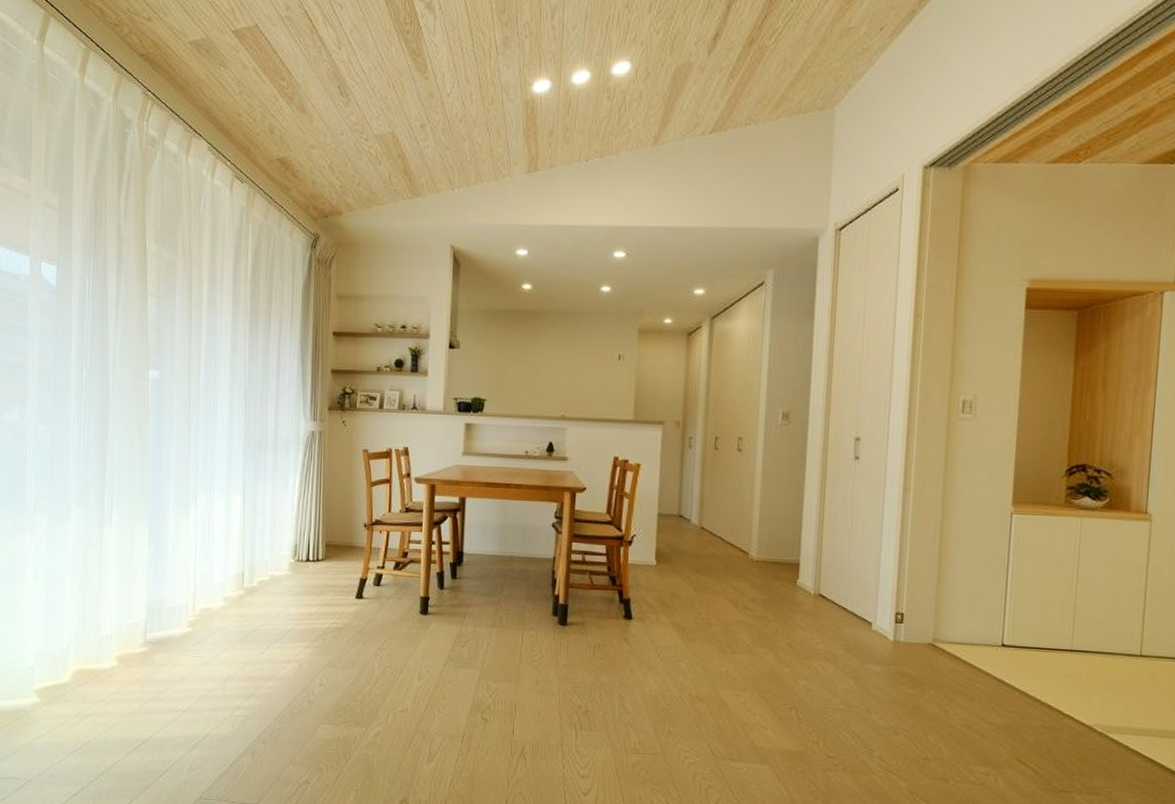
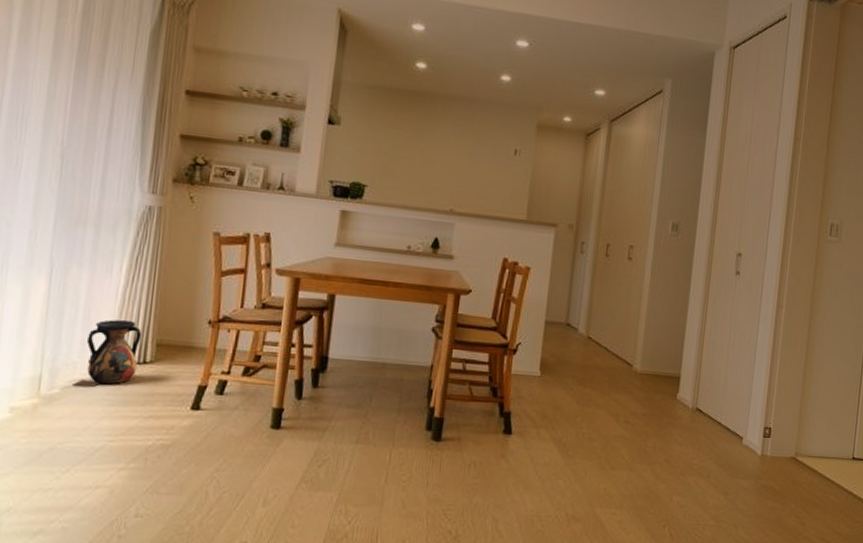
vase: none [266,525,314,581] -> present [73,319,142,387]

